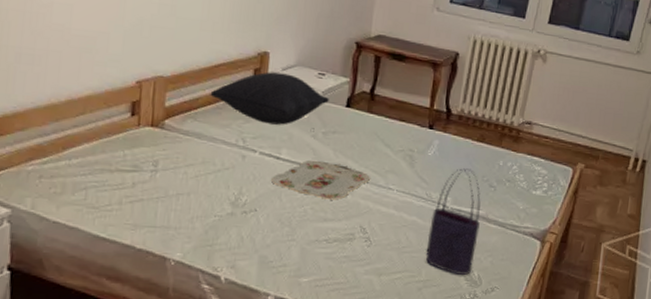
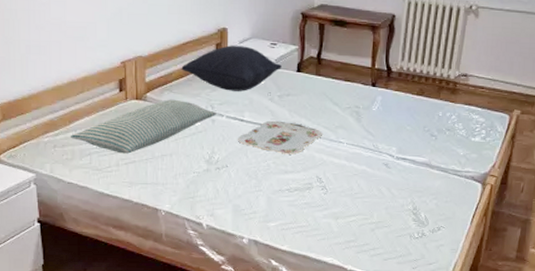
pillow: none [63,128,248,190] -> present [71,99,216,154]
tote bag: present [425,168,481,275] -> none [376,120,424,216]

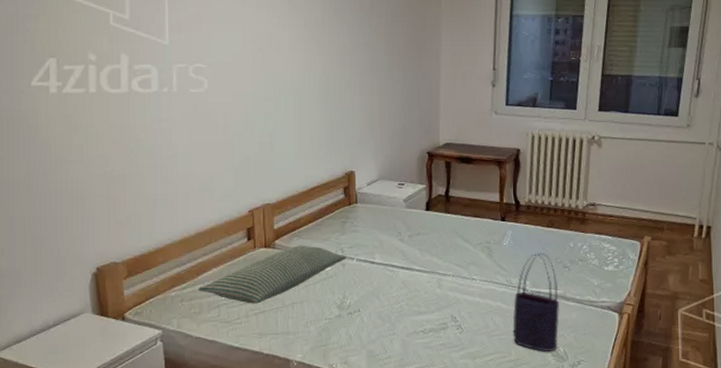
pillow: present [181,45,282,91] -> none [309,188,410,234]
serving tray: present [238,120,322,155] -> none [369,261,454,295]
tote bag: none [376,120,424,216] -> present [512,253,559,352]

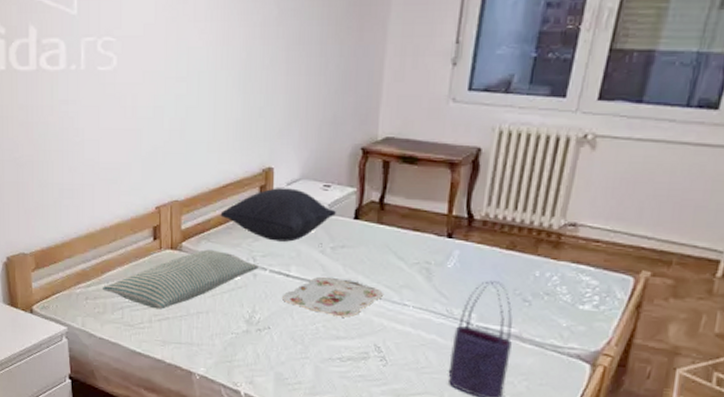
pillow: none [309,188,410,234] -> present [220,188,336,242]
serving tray: none [369,261,454,295] -> present [283,276,383,318]

